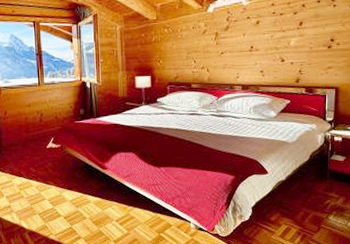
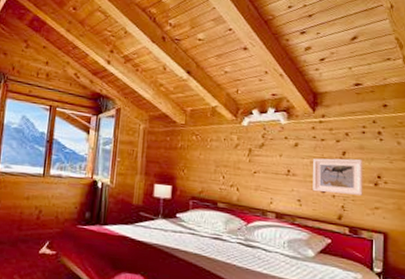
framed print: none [273,26,318,62] -> present [313,158,363,196]

